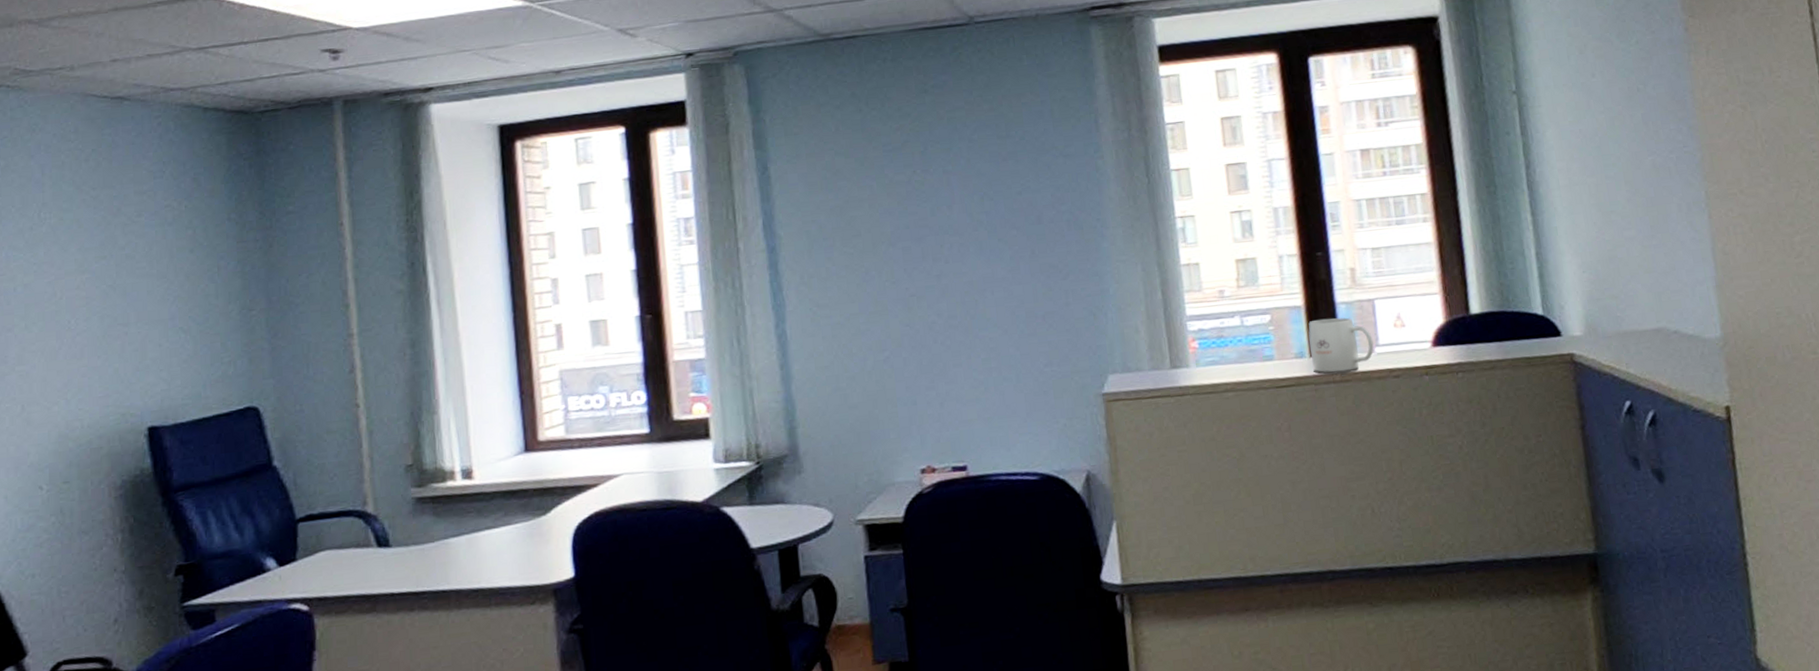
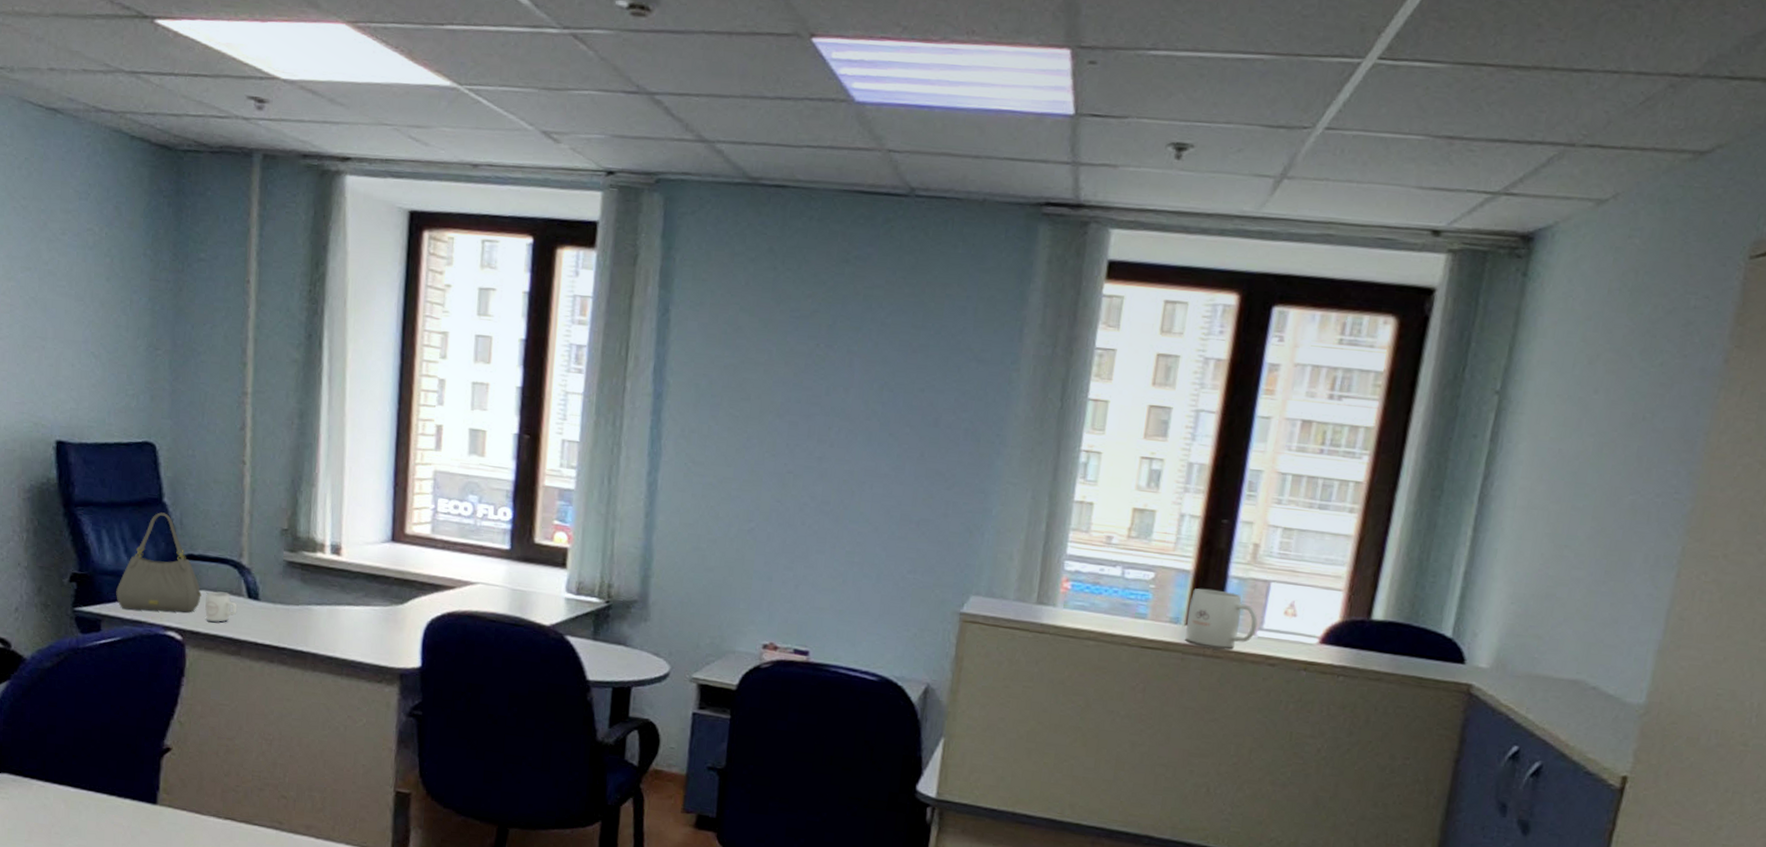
handbag: none [229,477,326,591] -> present [116,512,202,612]
mug: none [331,546,367,582] -> present [205,591,237,623]

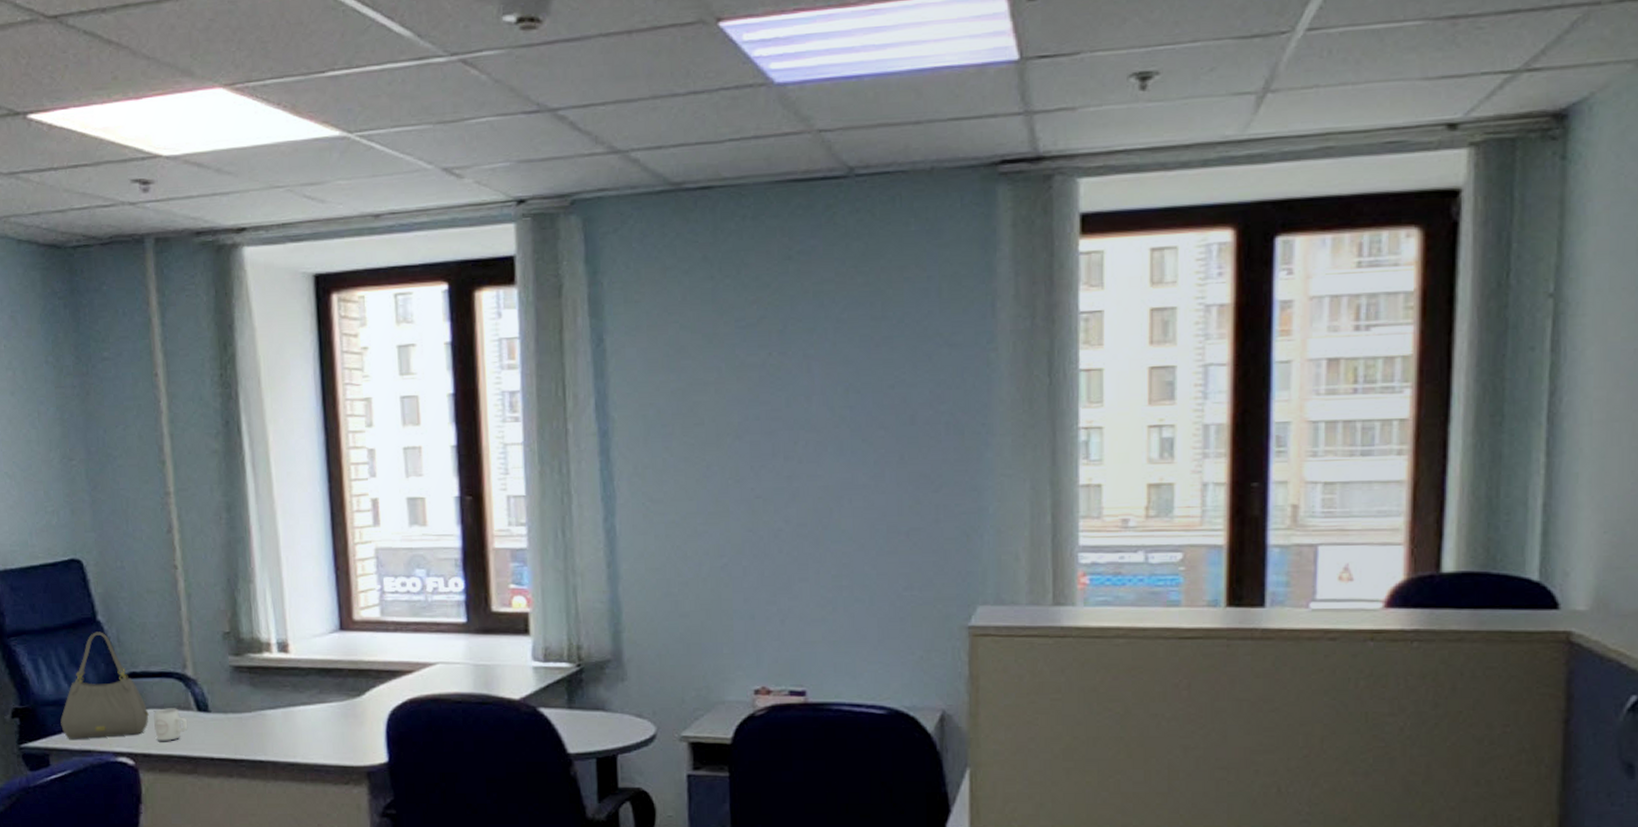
mug: present [1185,588,1258,651] -> none [1227,562,1309,630]

